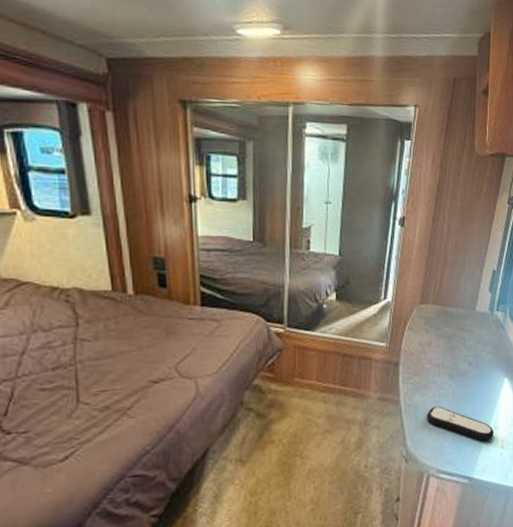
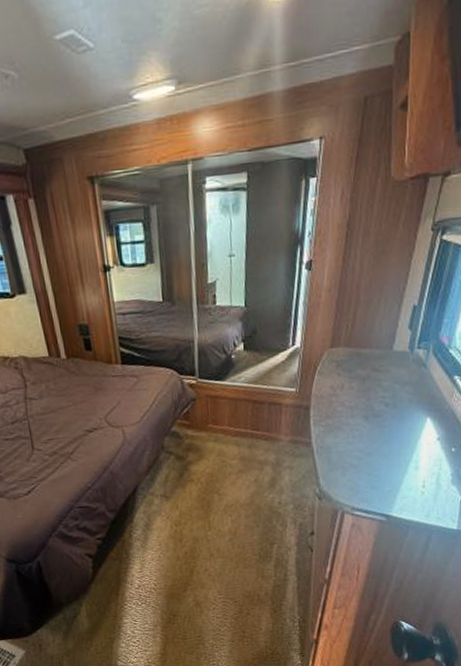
remote control: present [426,406,494,442] -> none [339,447,414,481]

